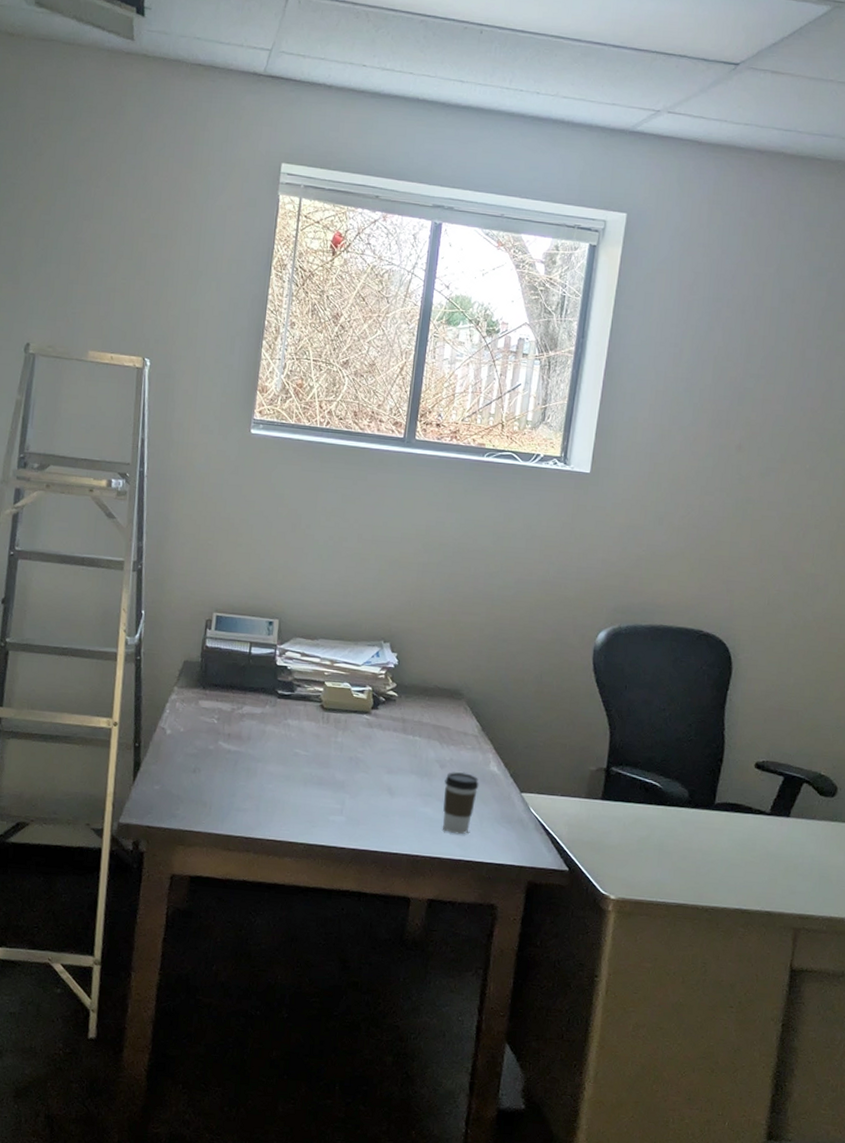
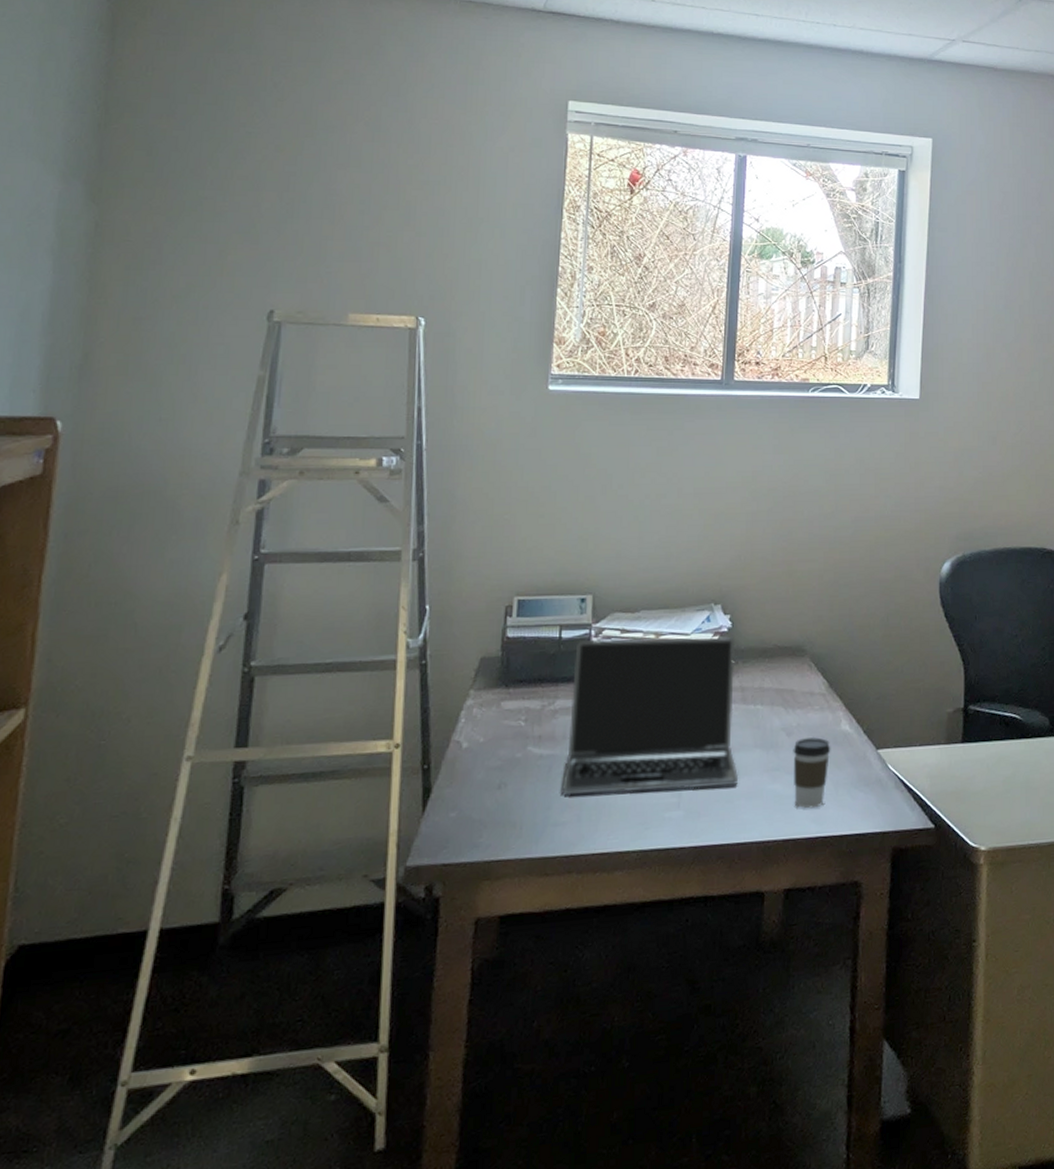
laptop: none [245,658,400,803] -> present [562,637,738,795]

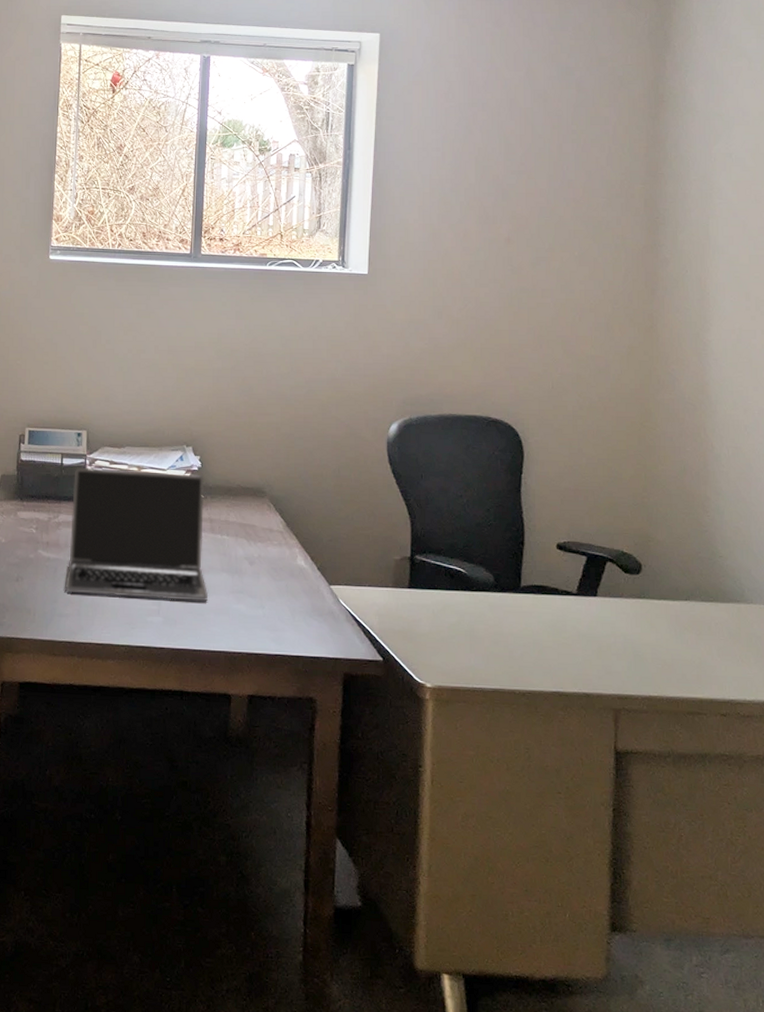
coffee cup: present [793,737,831,809] -> none [255,568,288,630]

